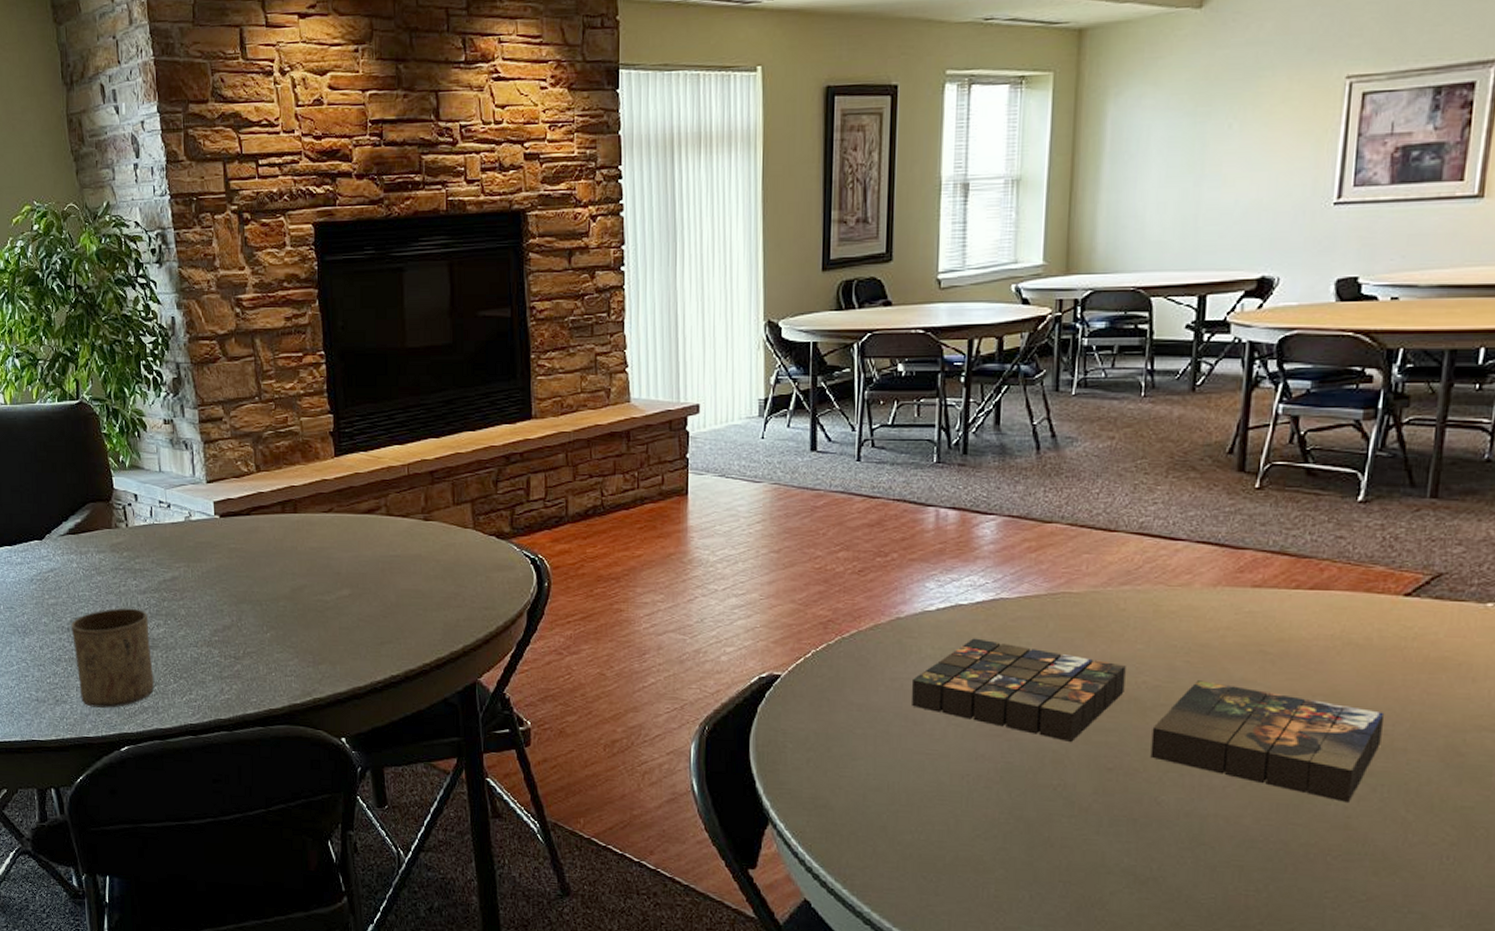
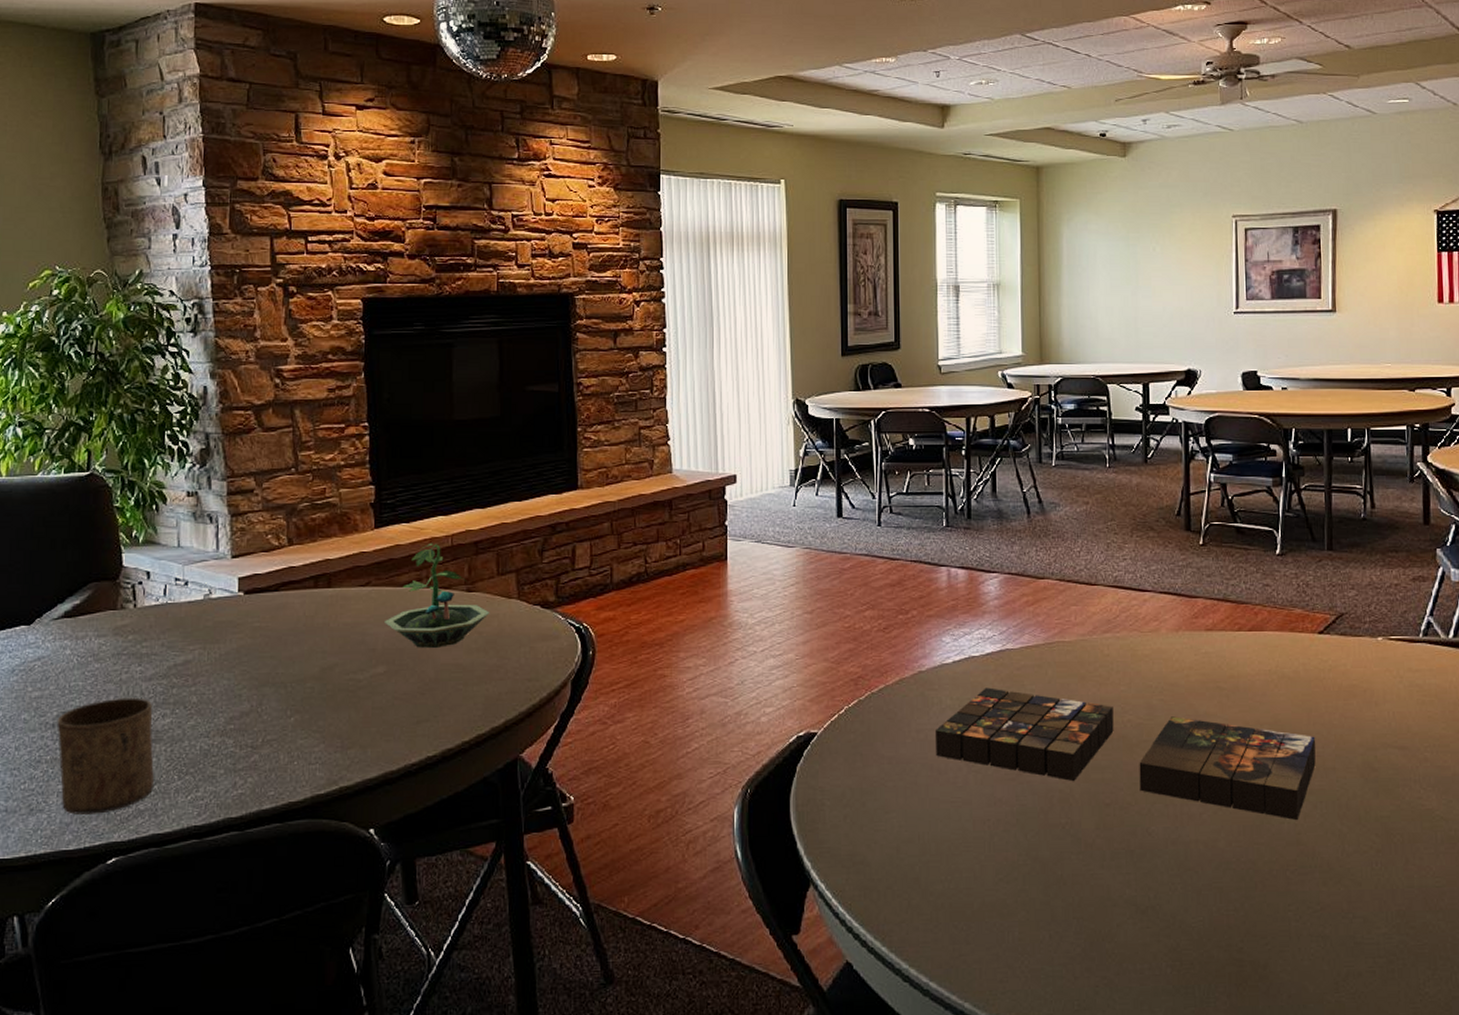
terrarium: none [346,471,447,574] -> present [383,543,490,648]

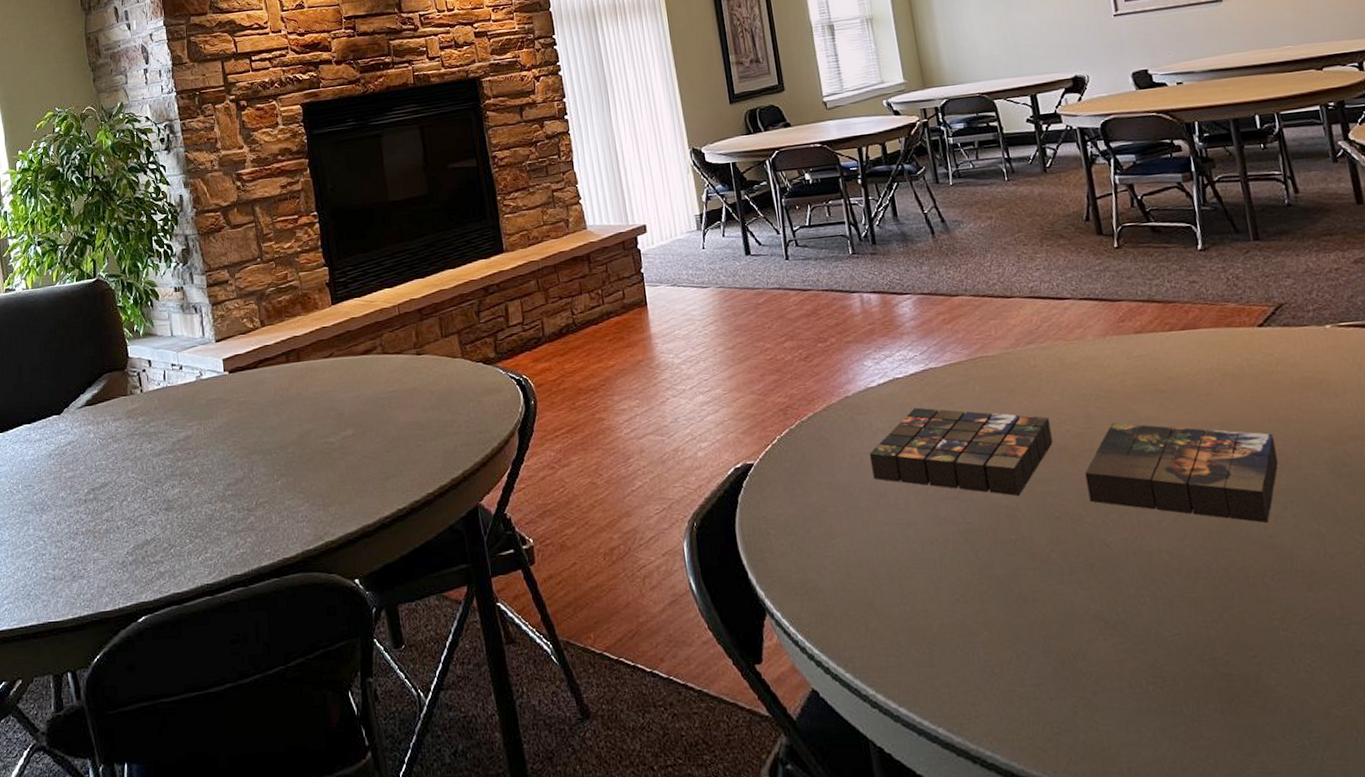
cup: present [57,697,154,815] -> none [88,472,170,579]
terrarium: present [383,543,490,648] -> none [347,313,439,410]

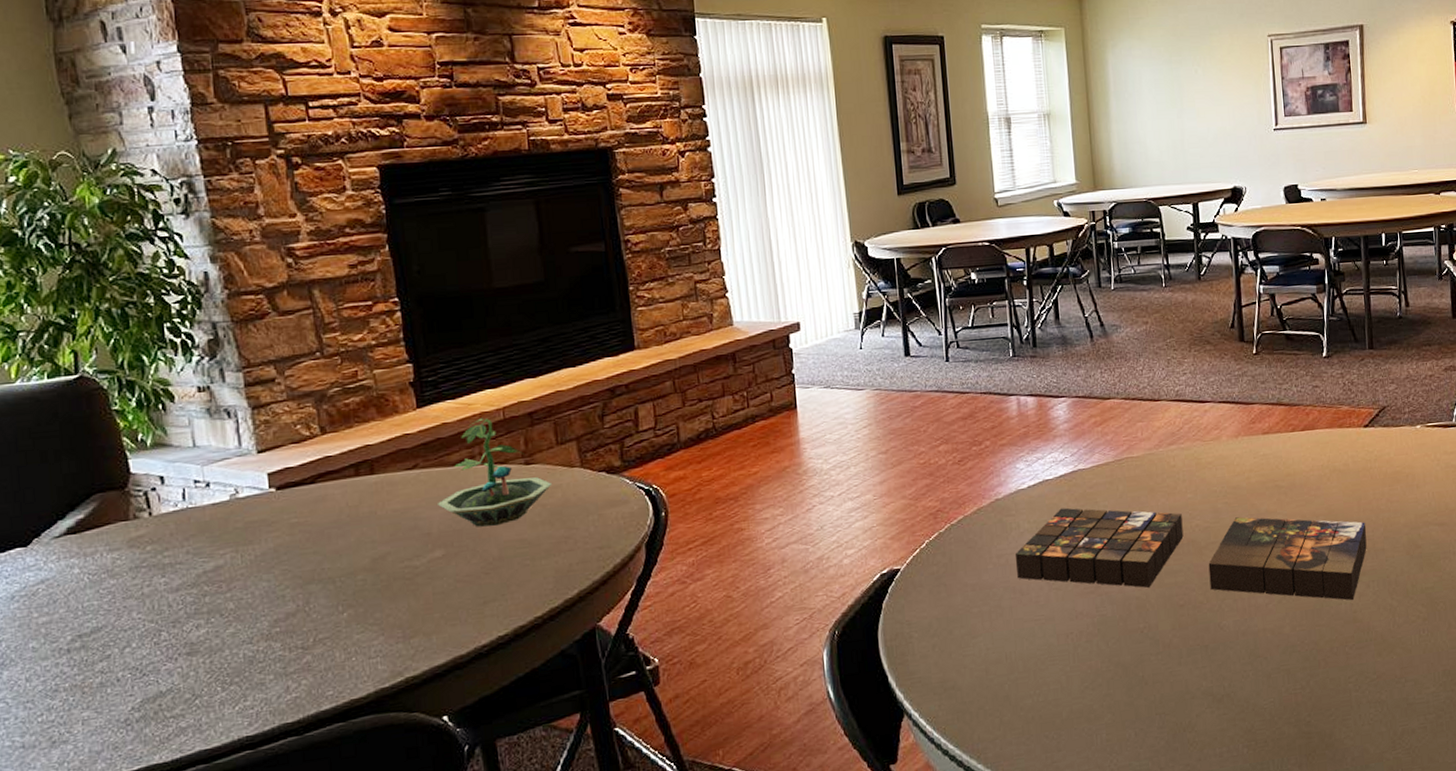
terrarium: none [347,313,439,410] -> present [436,417,553,527]

